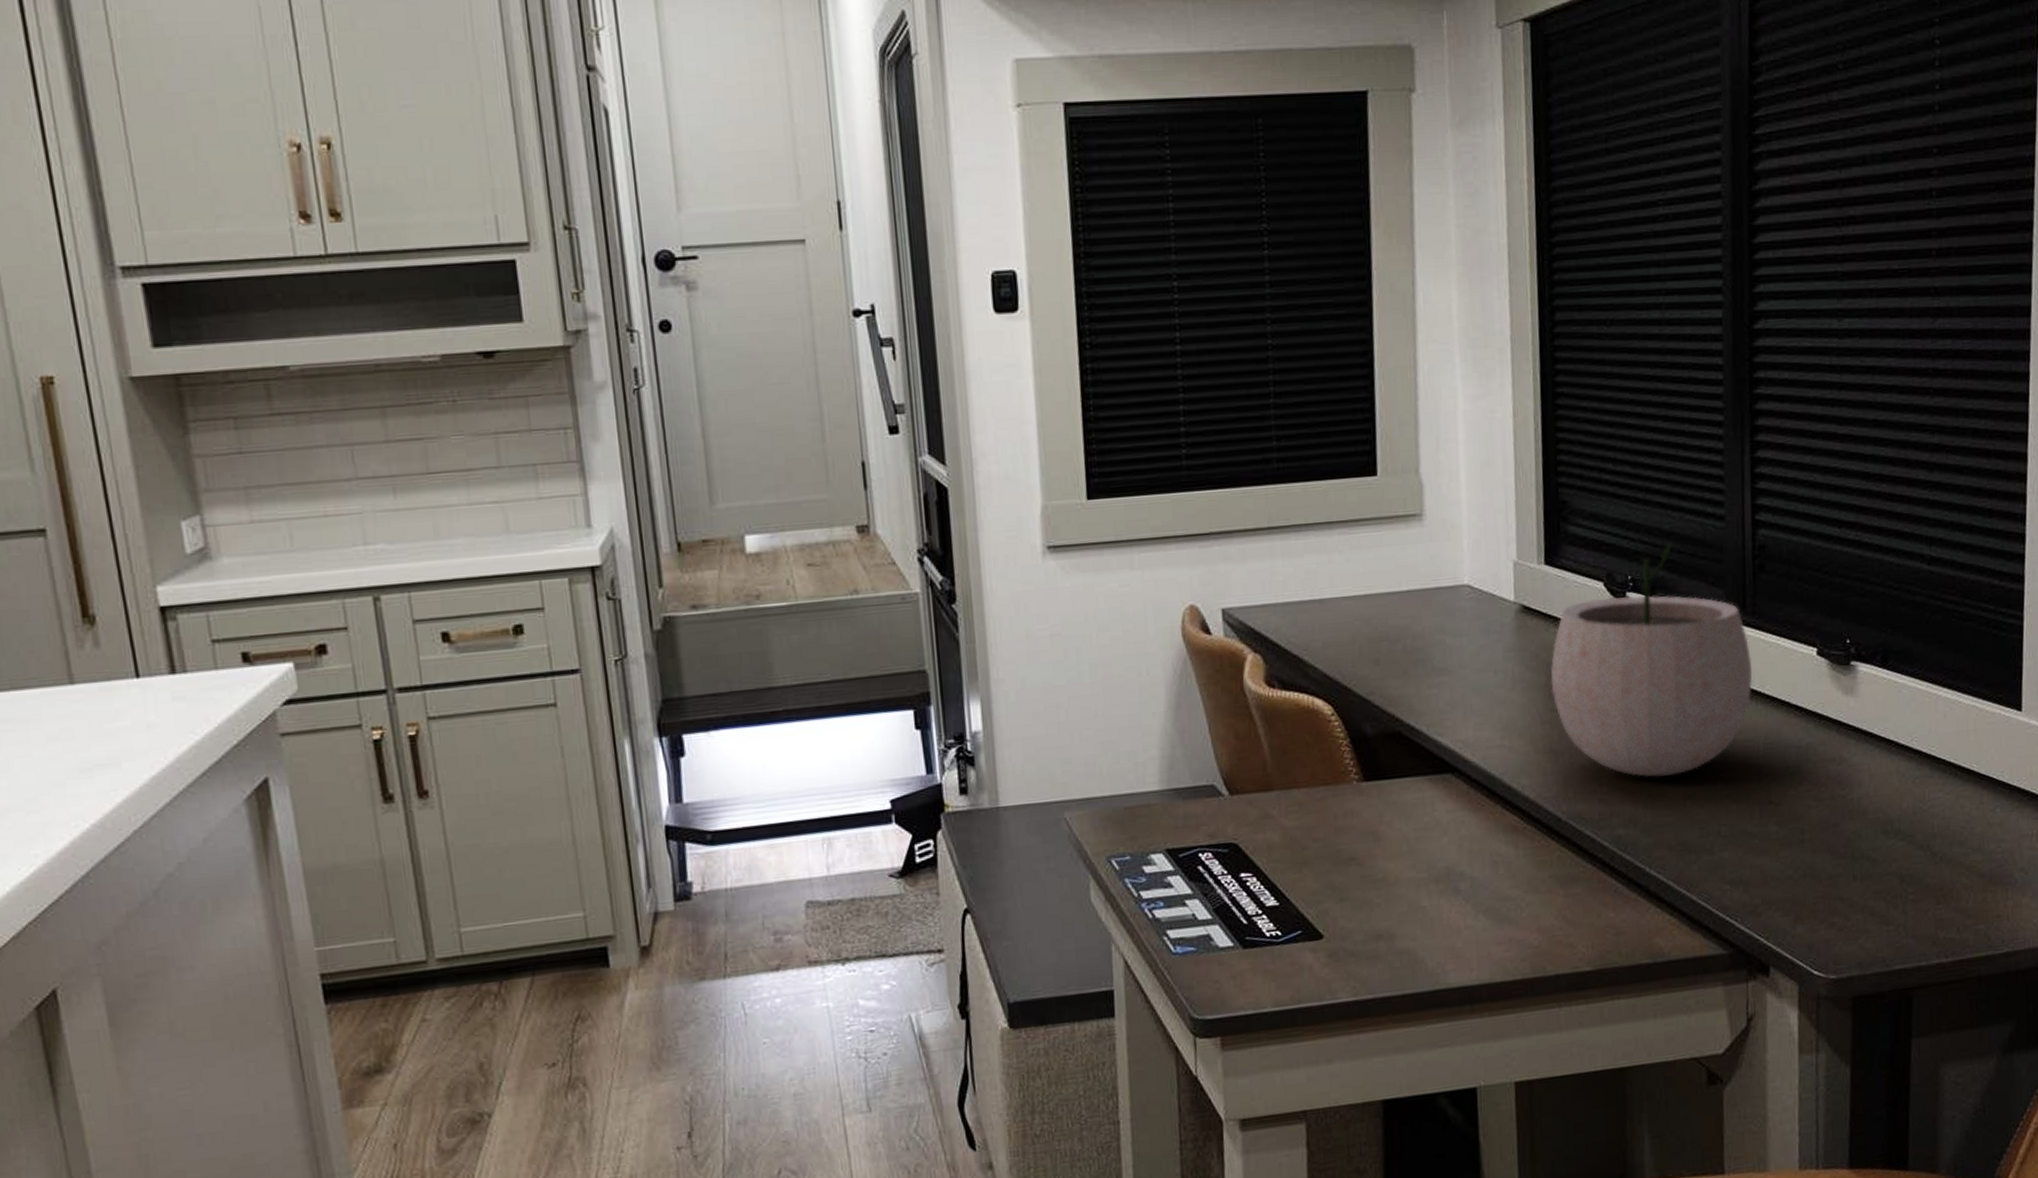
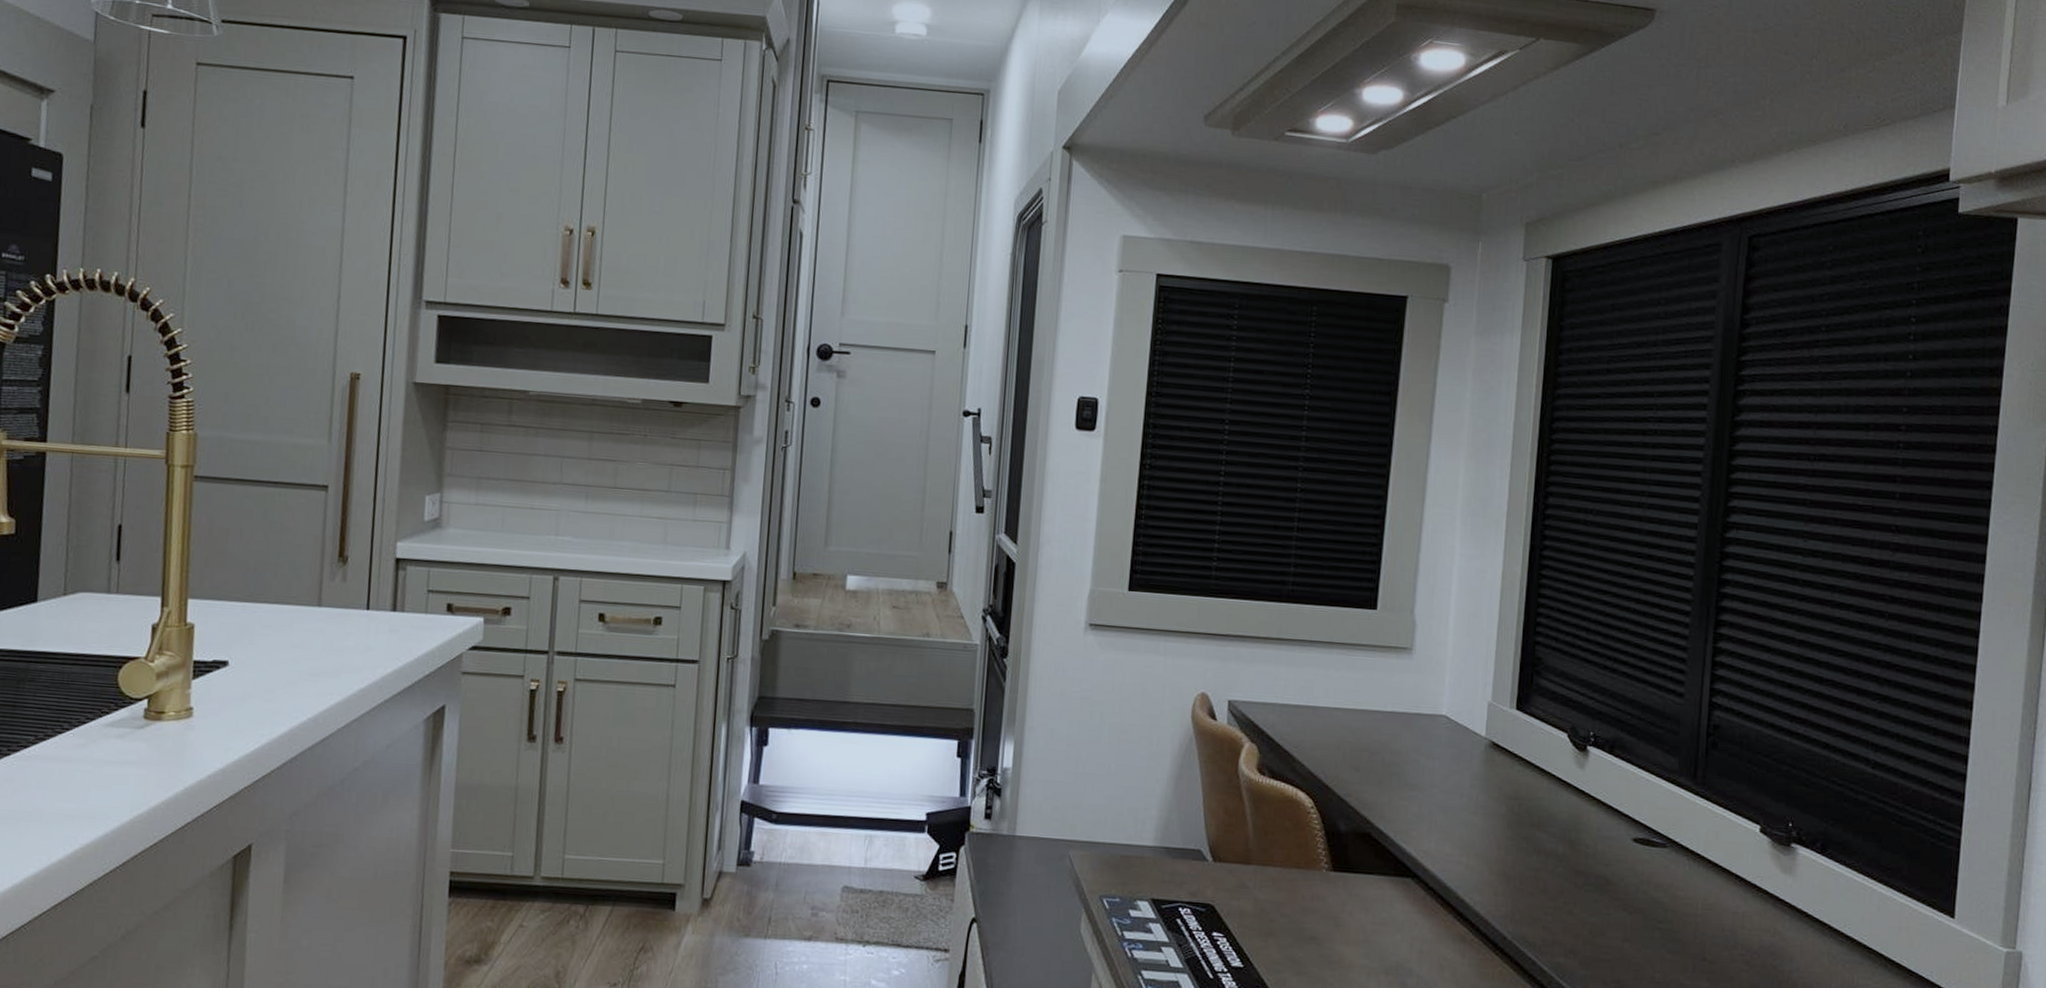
plant pot: present [1550,537,1753,777] -> none [1510,699,1698,918]

